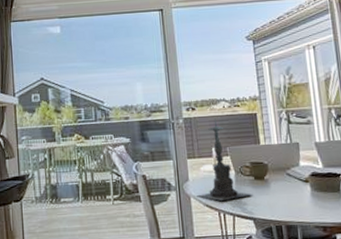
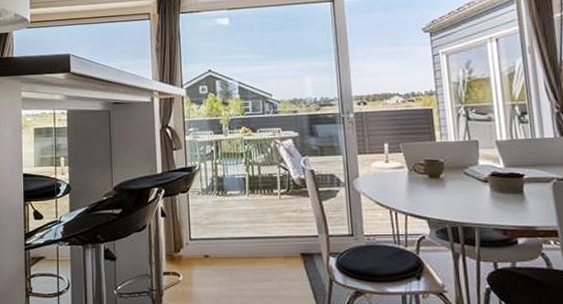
candle holder: present [195,118,253,201] -> none [366,113,427,199]

